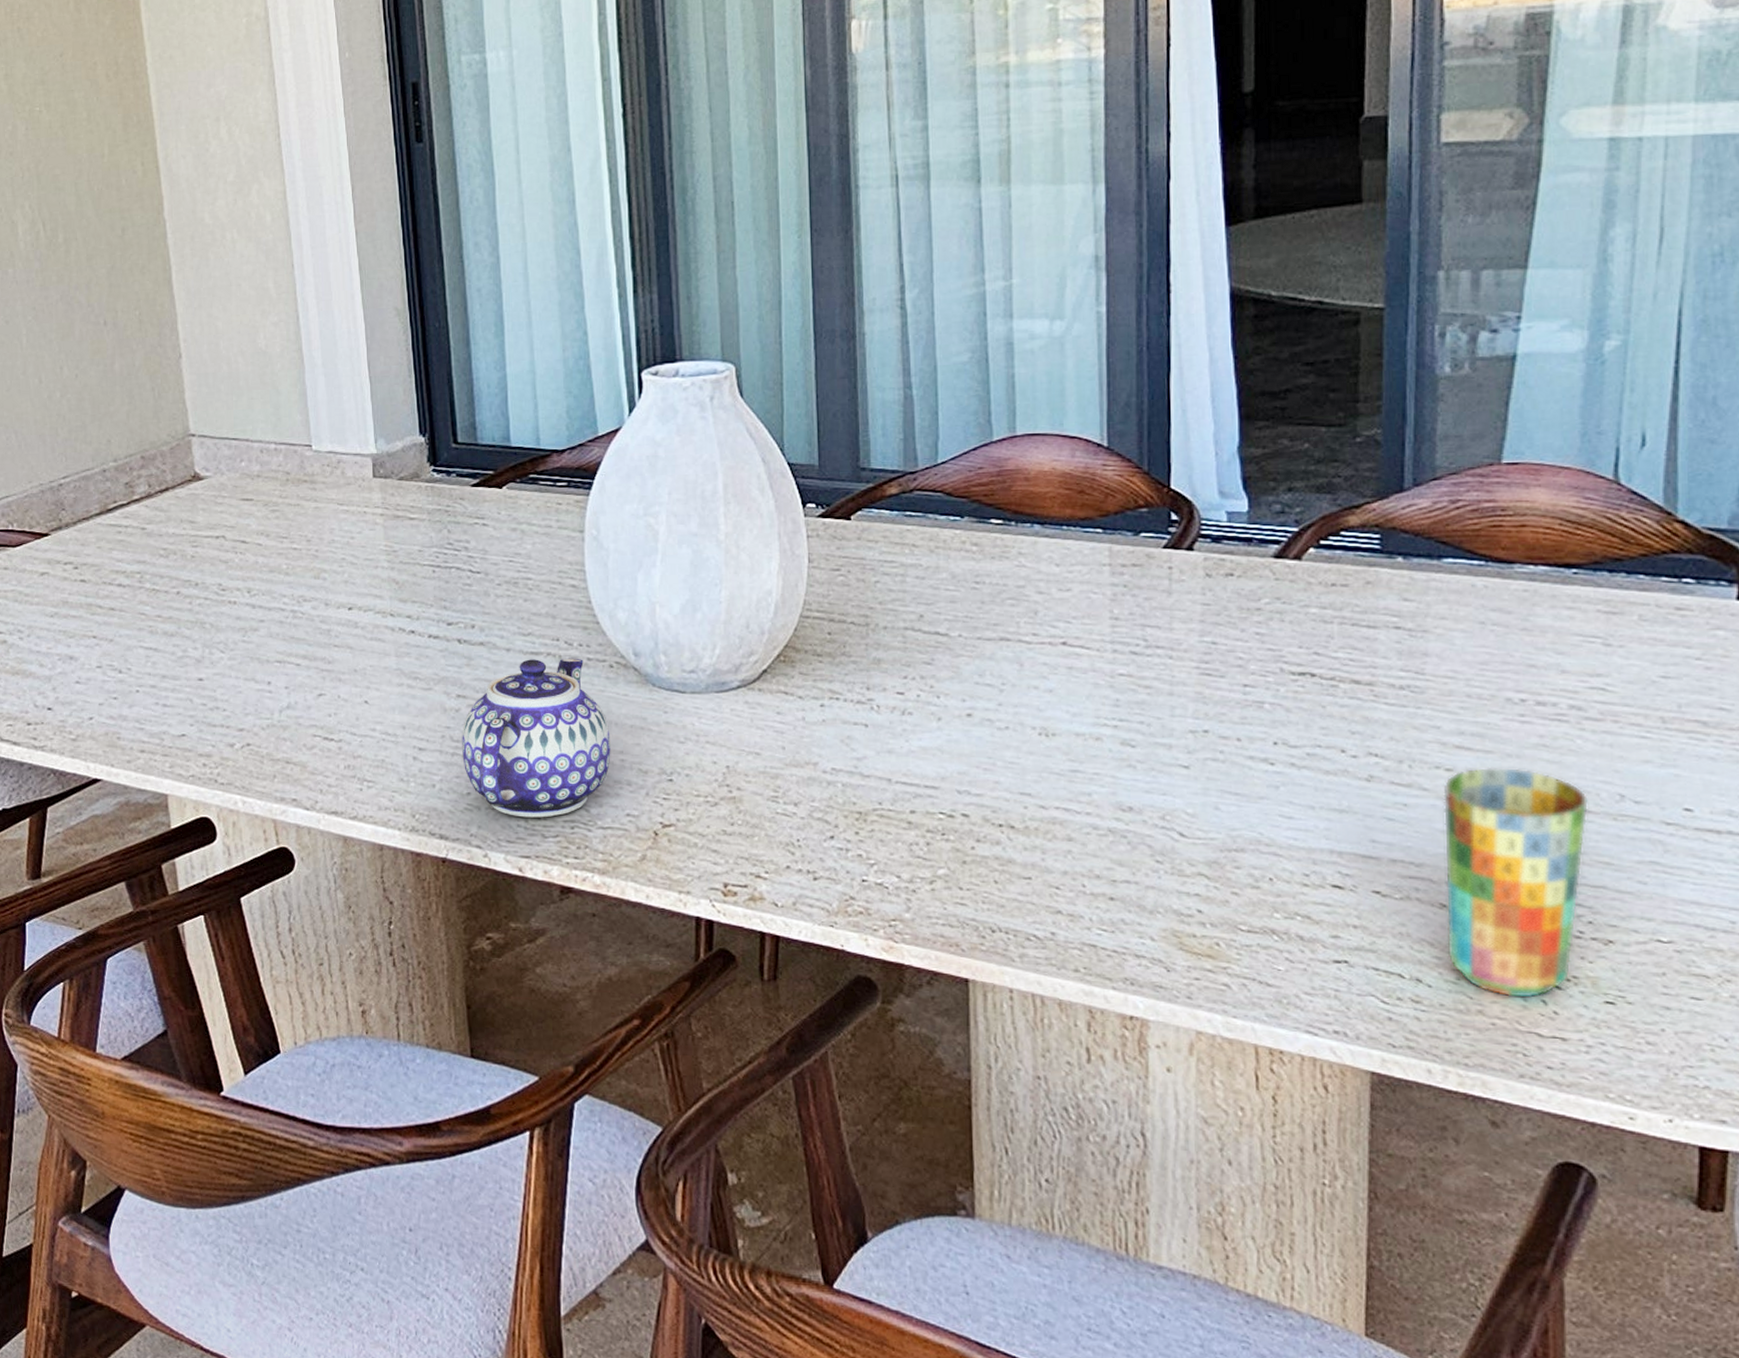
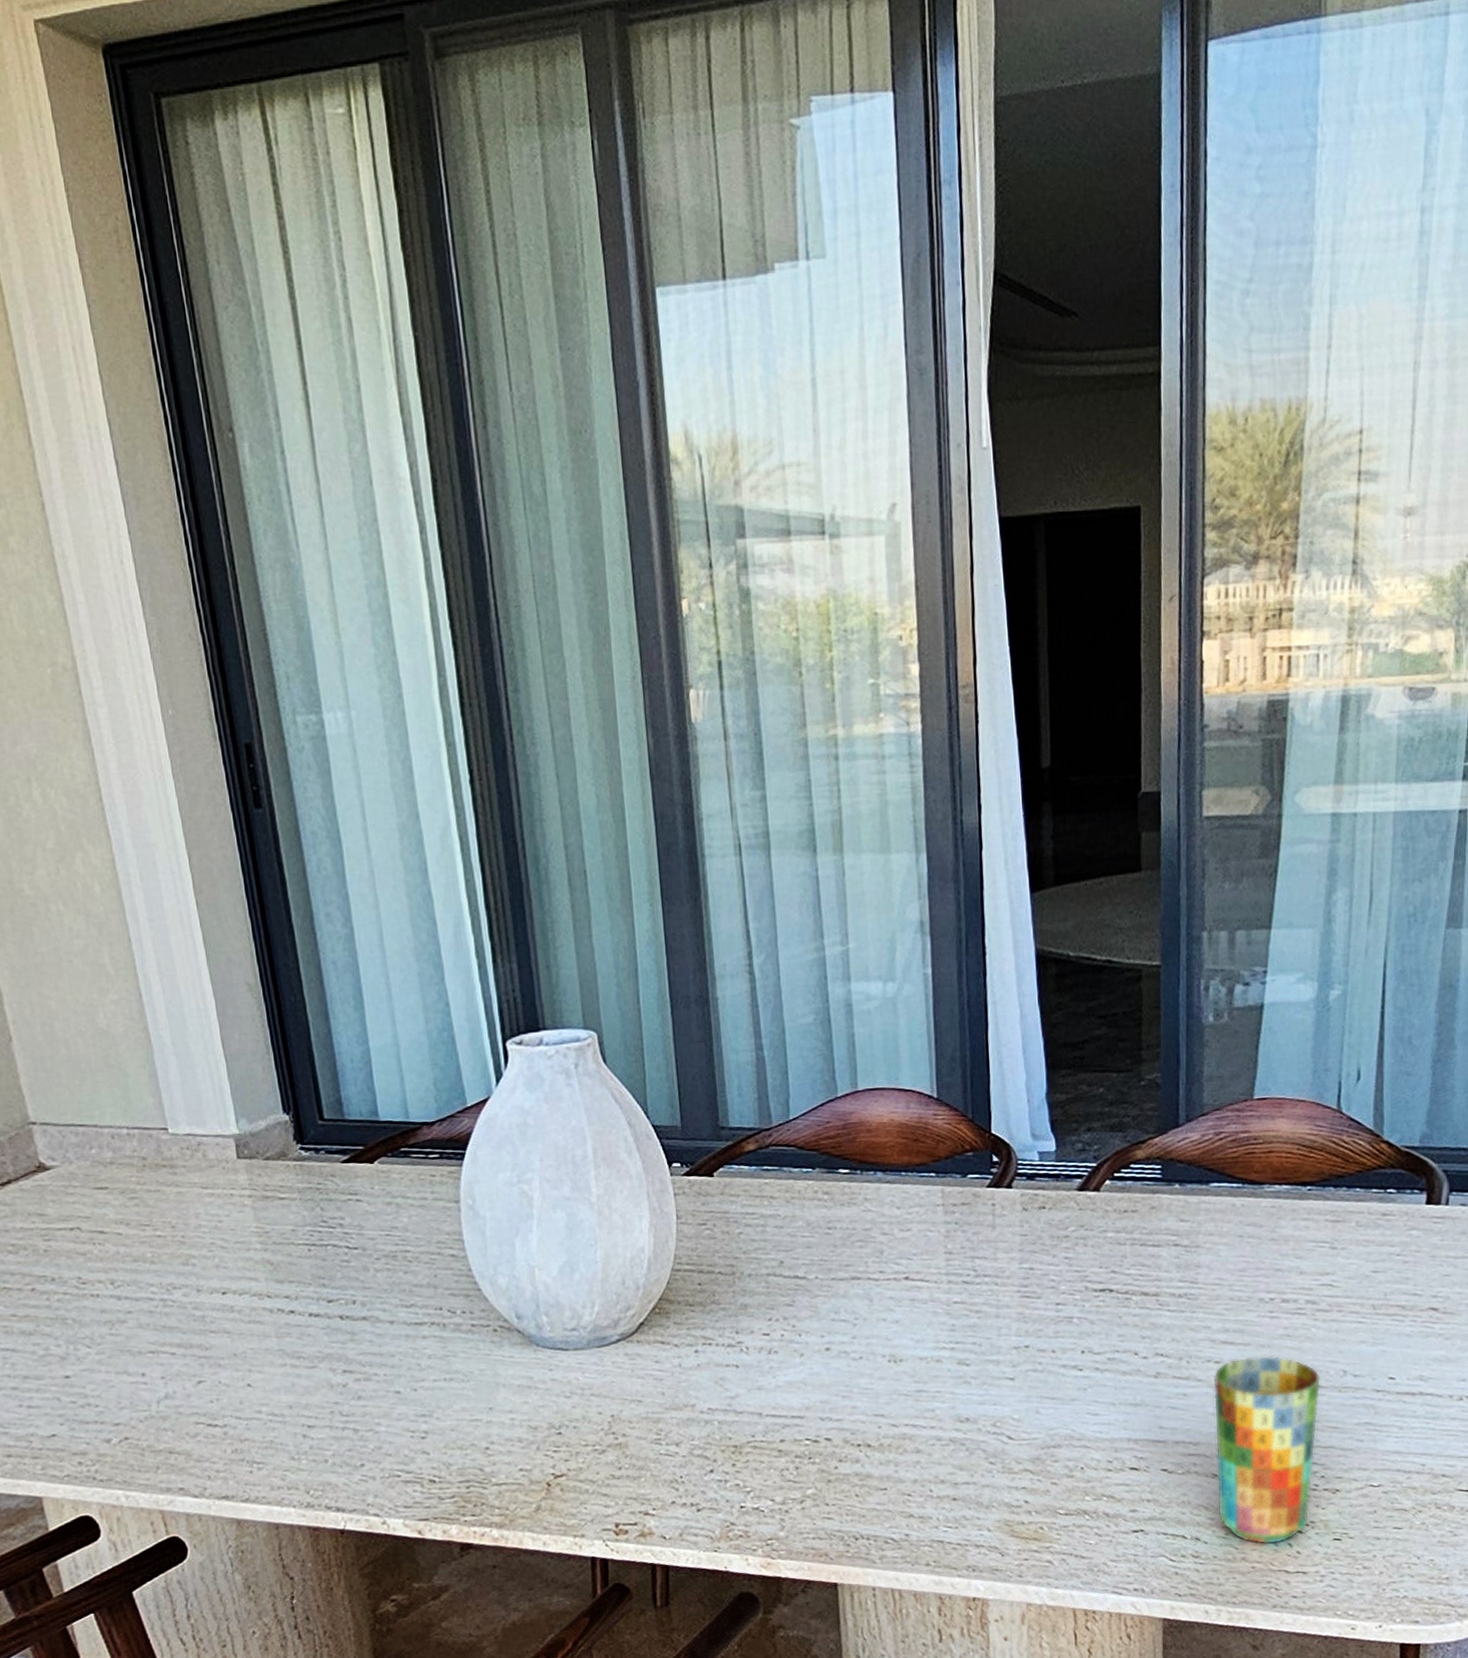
teapot: present [462,658,611,818] -> none [351,1325,501,1483]

